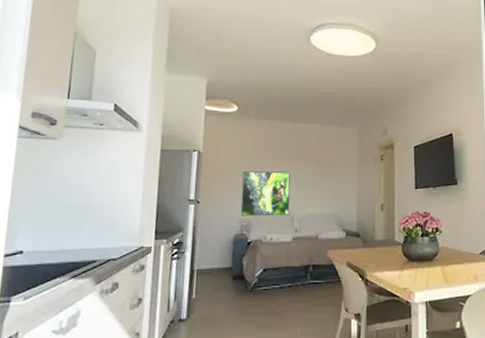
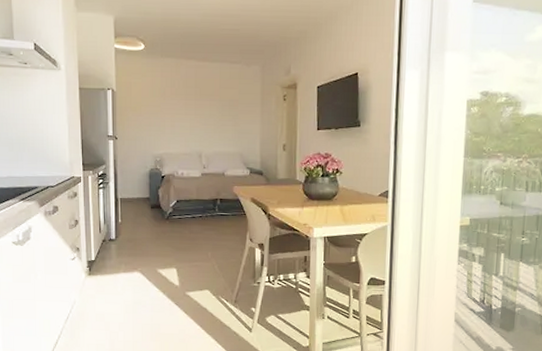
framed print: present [240,171,290,216] -> none [153,110,198,153]

